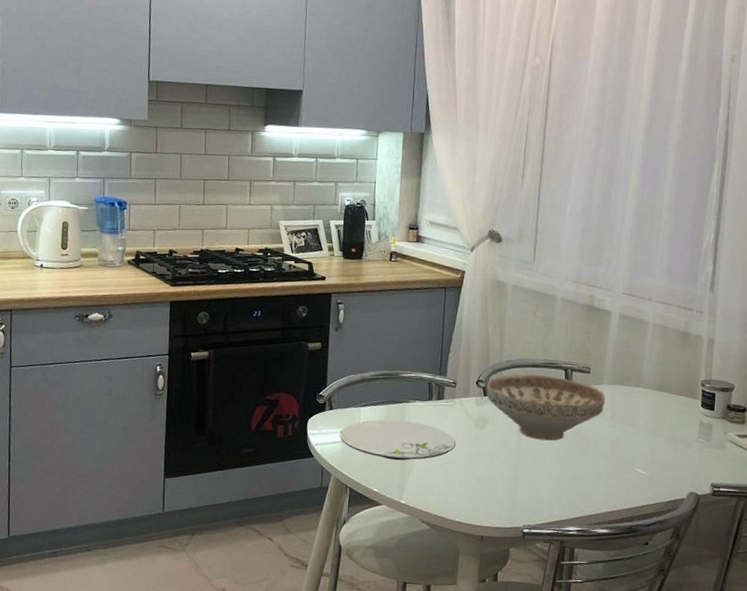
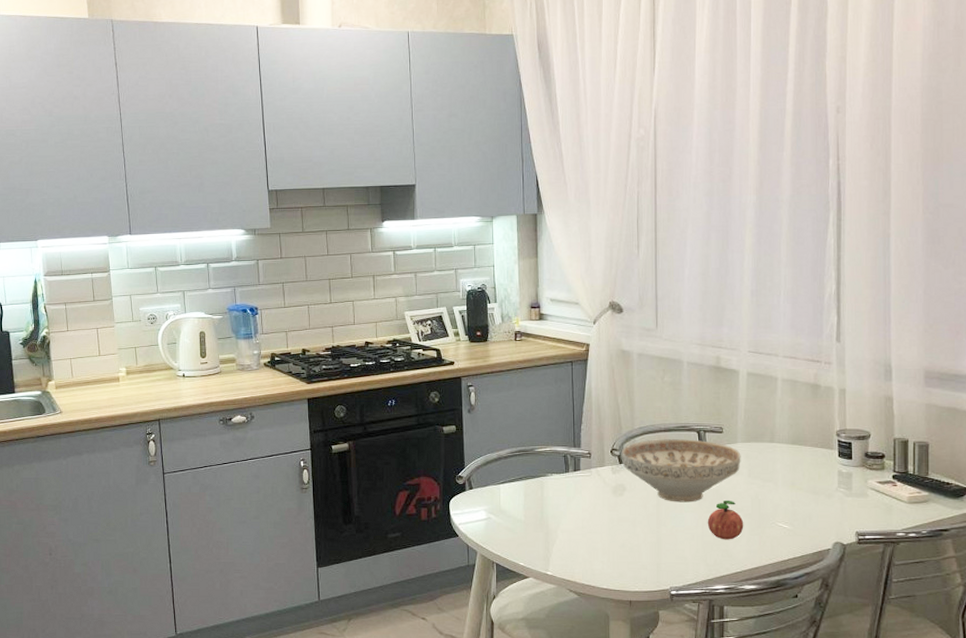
plate: present [339,419,456,460] -> none [481,494,597,533]
apple: none [566,442,602,482] -> present [707,501,744,540]

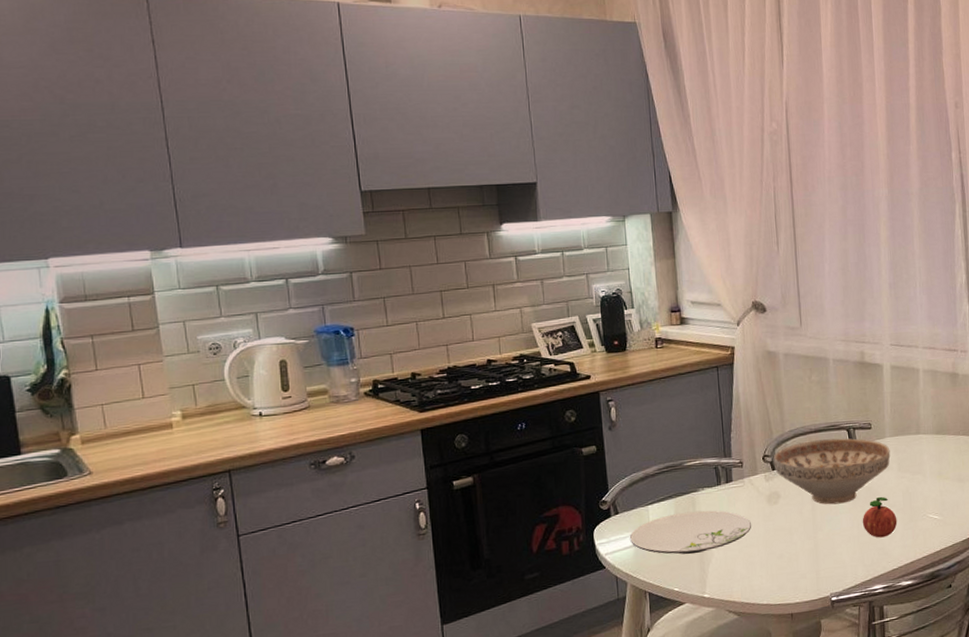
plate: none [481,494,597,533] -> present [629,510,752,554]

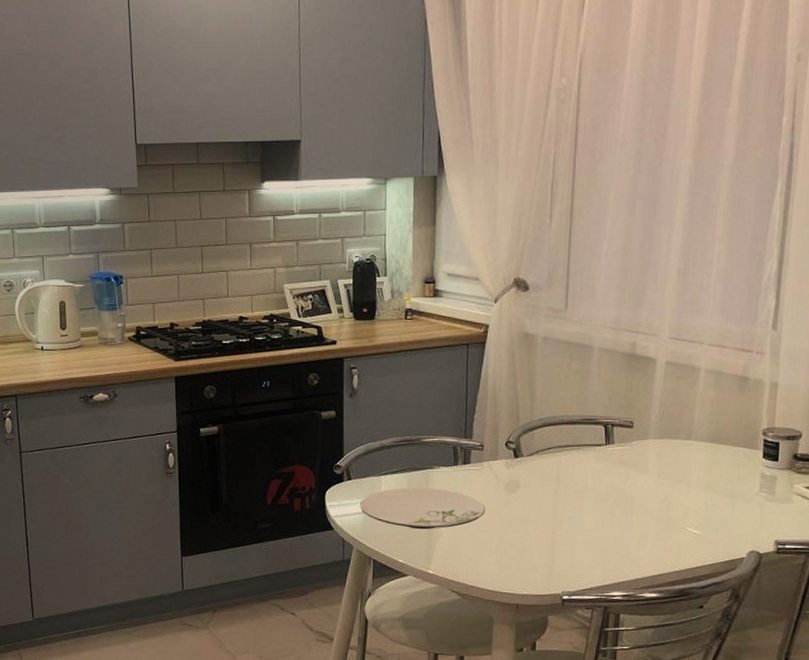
decorative bowl: present [773,438,891,505] -> none [516,432,652,502]
apple: present [862,497,898,538] -> none [608,502,649,544]

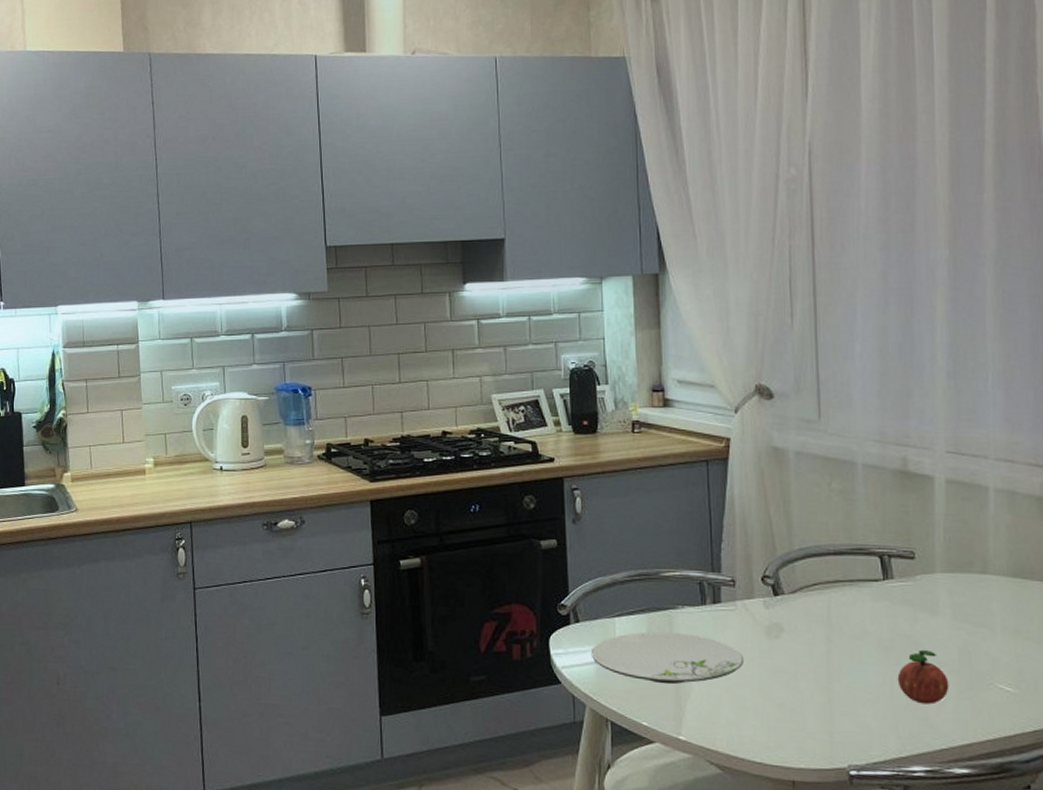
apple: none [608,502,649,544] -> present [897,650,950,705]

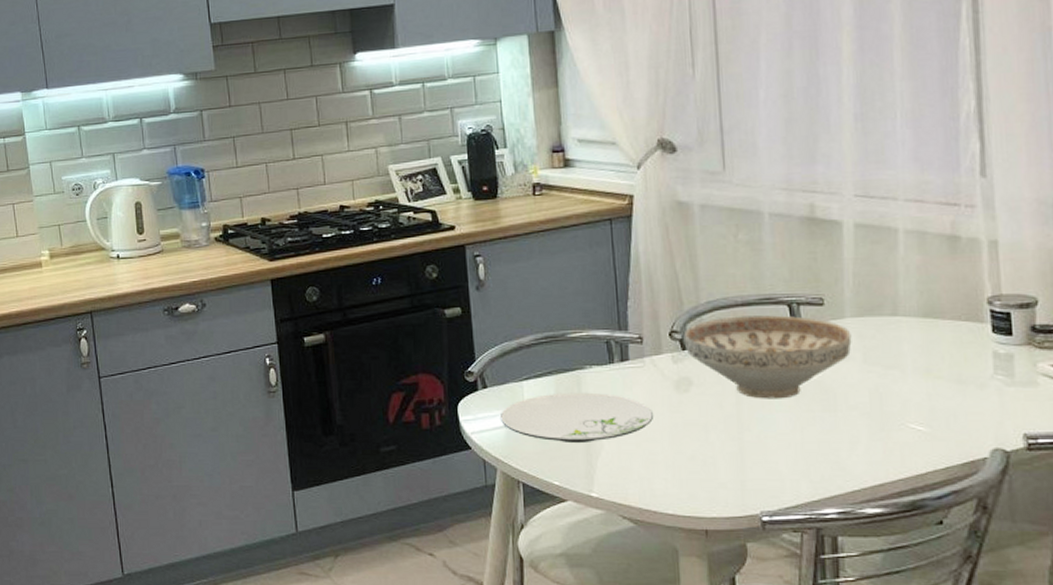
decorative bowl: none [775,564,942,651] -> present [683,315,852,399]
apple: present [897,650,950,705] -> none [808,395,861,448]

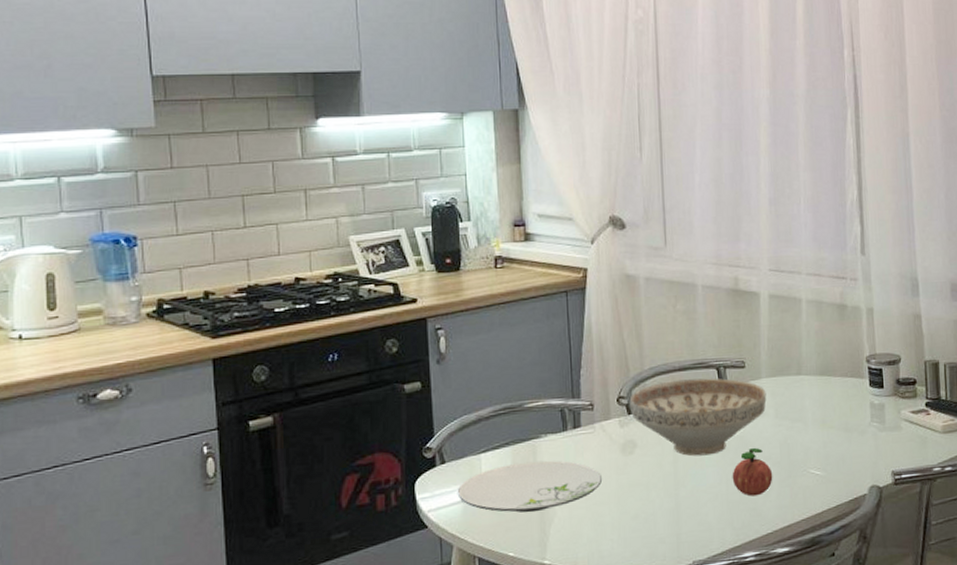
apple: none [808,395,861,448] -> present [732,448,773,497]

